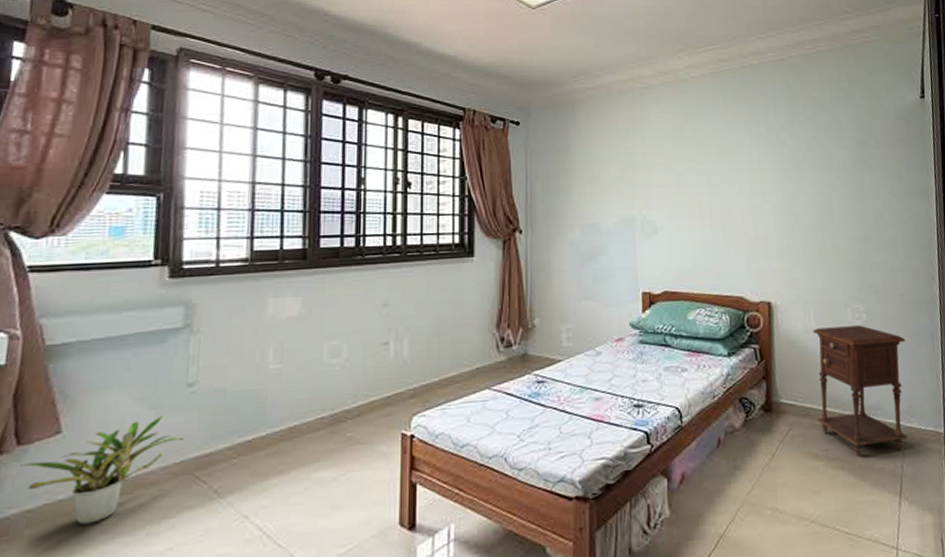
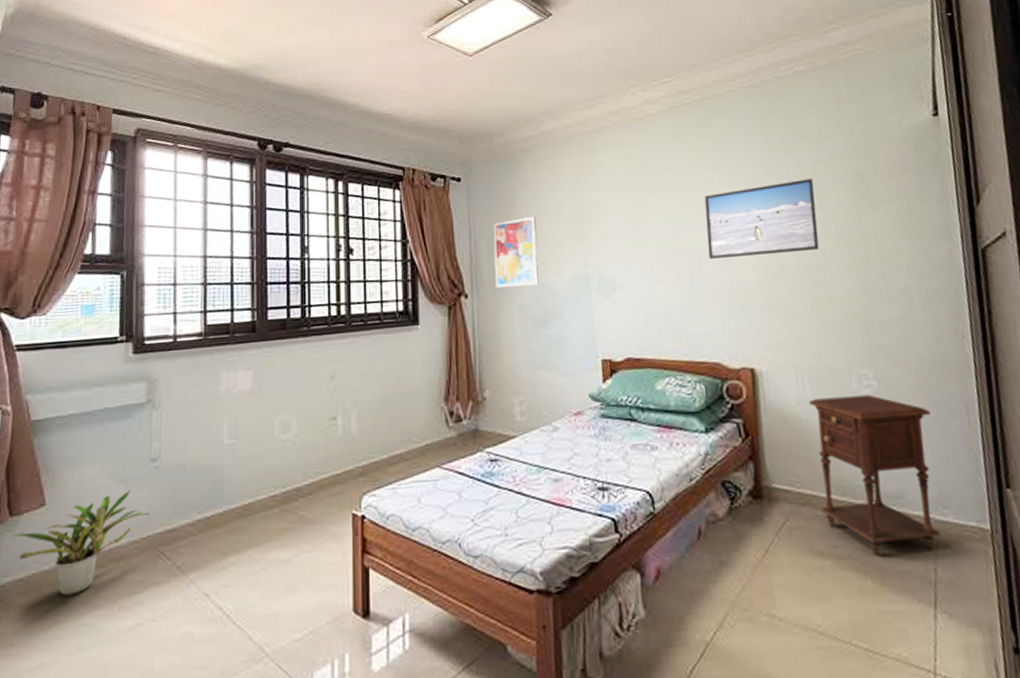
wall art: none [548,162,589,225] -> present [493,217,539,288]
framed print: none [736,143,828,207] -> present [704,179,820,259]

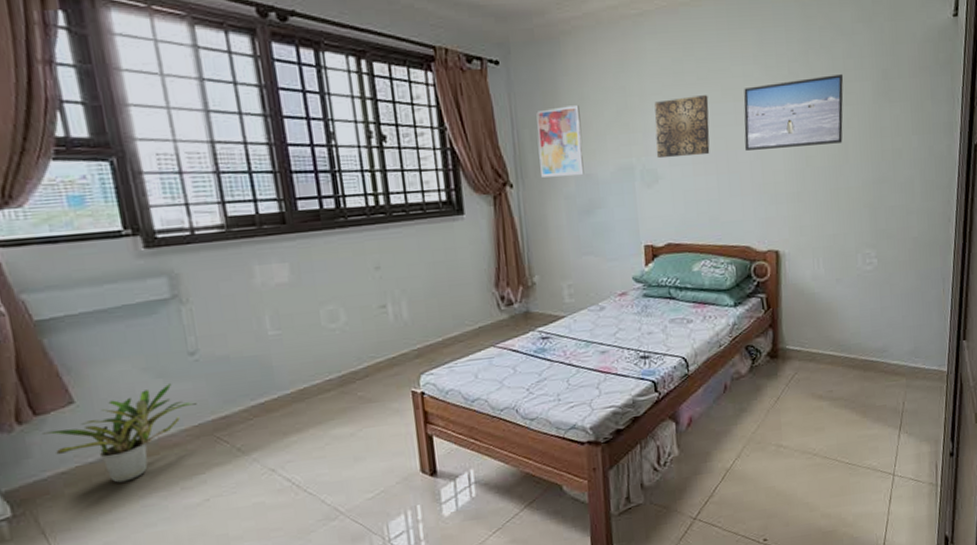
wall art: none [611,204,671,268] -> present [654,95,710,159]
nightstand: present [808,395,941,556] -> none [821,270,916,396]

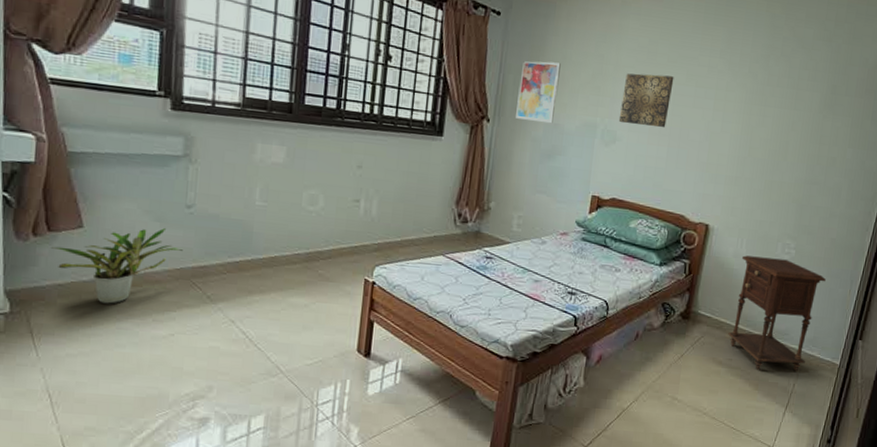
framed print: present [743,74,844,150] -> none [696,77,797,142]
nightstand: none [821,270,916,396] -> present [728,255,826,372]

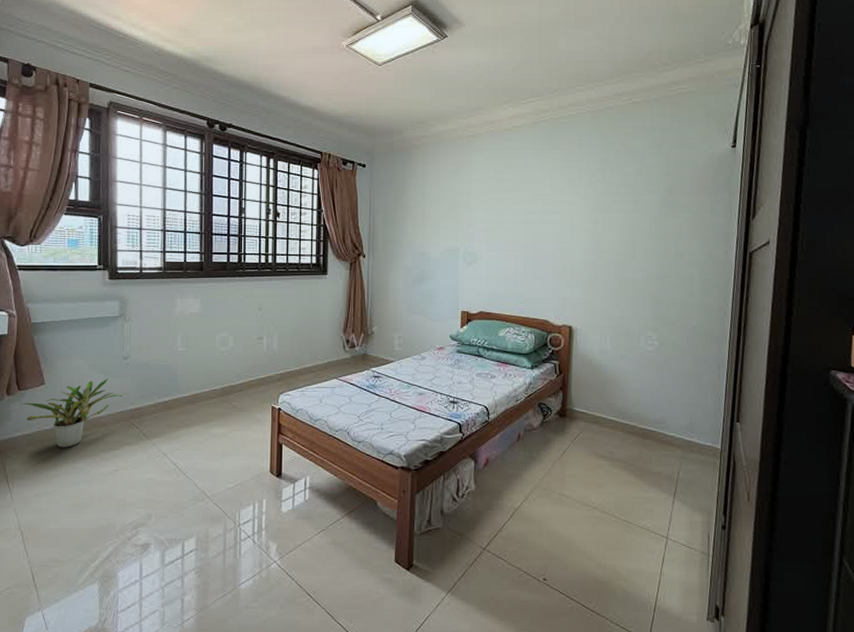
wall art: present [516,61,561,124] -> none [387,200,421,253]
wall art: present [618,73,674,128] -> none [477,198,522,244]
nightstand: present [728,255,826,372] -> none [605,351,693,460]

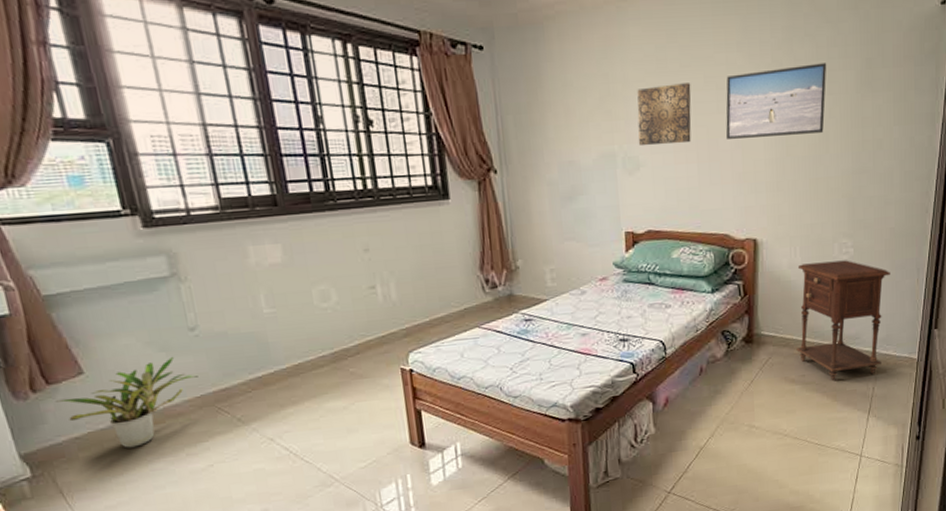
wall art: none [477,198,522,244] -> present [637,83,692,146]
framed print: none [548,188,635,243] -> present [725,63,827,139]
nightstand: none [605,351,693,460] -> present [796,260,890,381]

